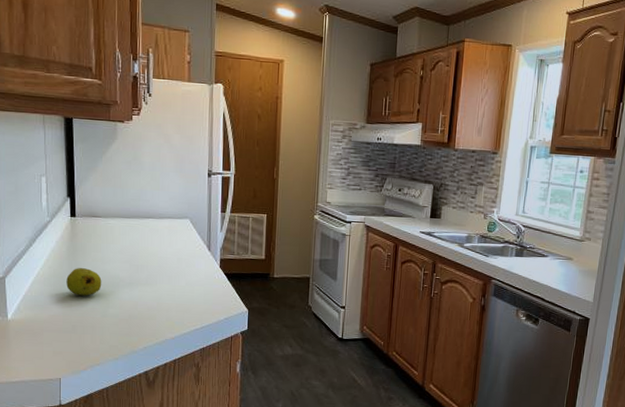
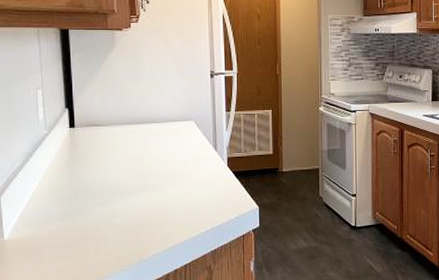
fruit: present [66,268,102,296] -> none [67,179,105,208]

